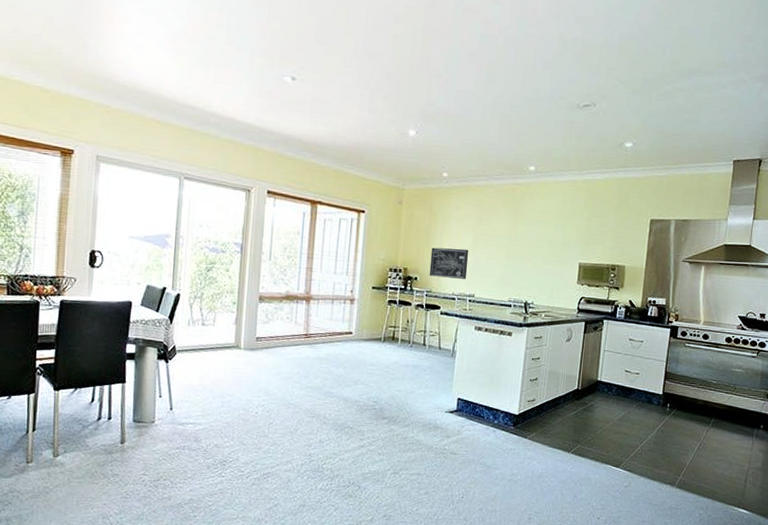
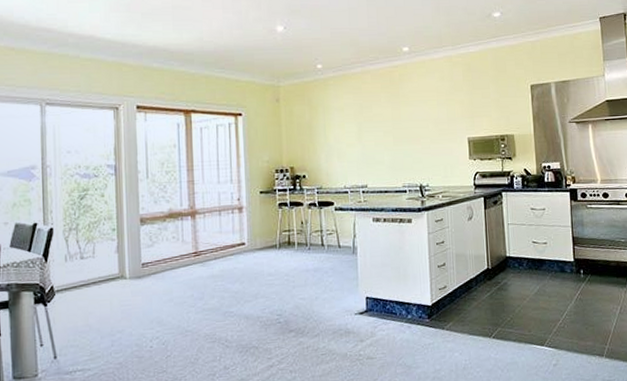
wall art: present [429,247,469,279] -> none [316,139,357,172]

